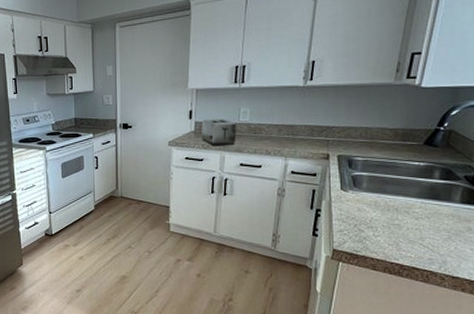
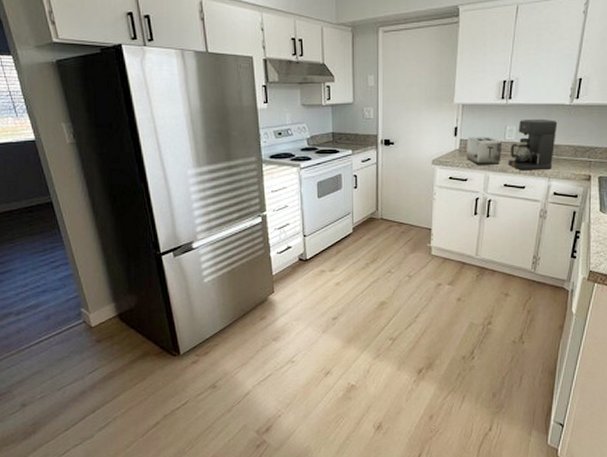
coffee maker: none [243,100,292,151] -> present [508,118,558,171]

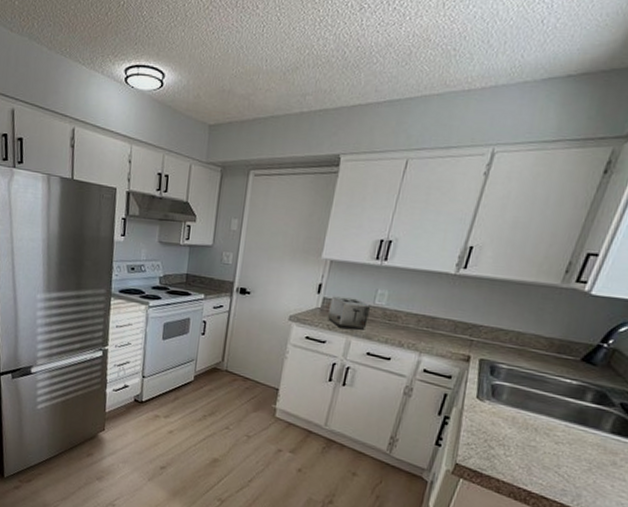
coffee maker: present [508,118,558,171] -> none [374,284,439,344]

